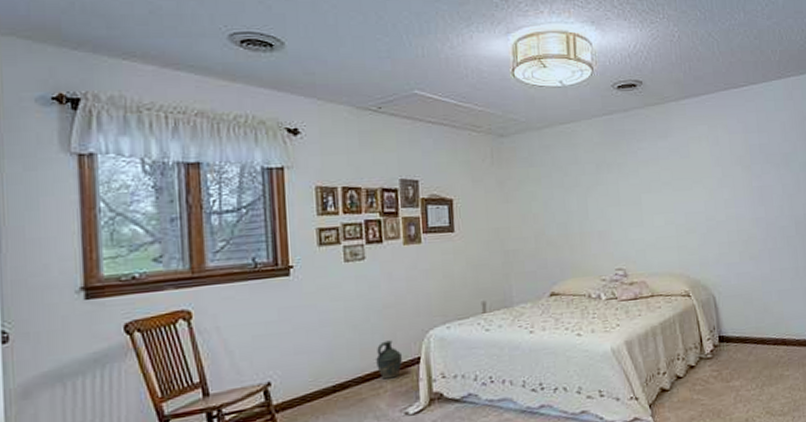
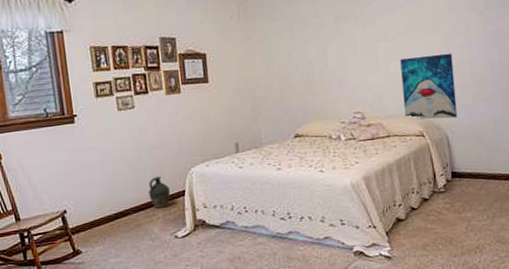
wall art: none [665,207,725,278] -> present [400,53,458,120]

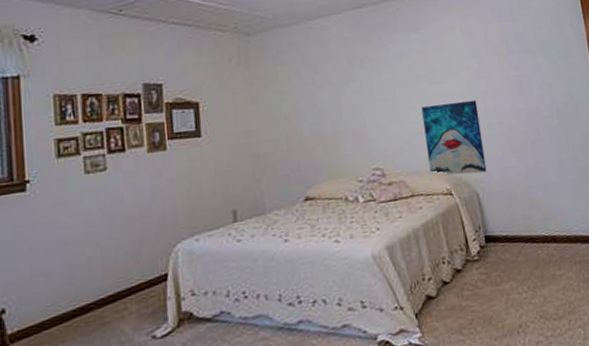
ceramic jug: present [148,176,171,209] -> none [120,256,149,300]

